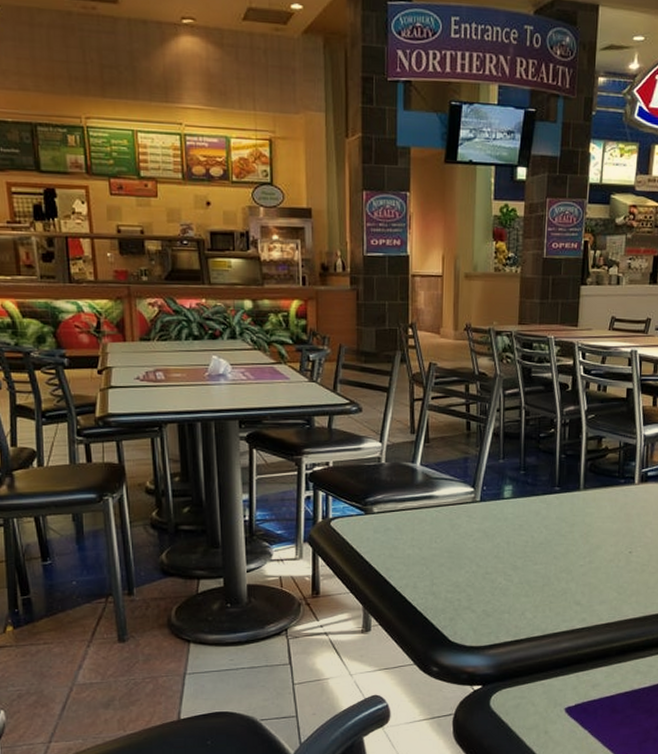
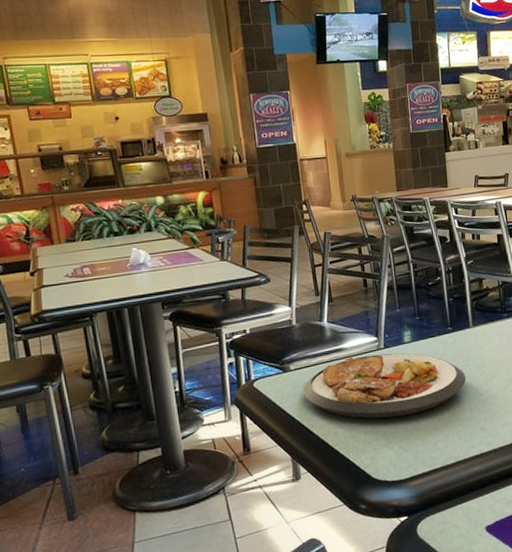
plate: none [384,507,568,579] -> present [302,353,466,419]

